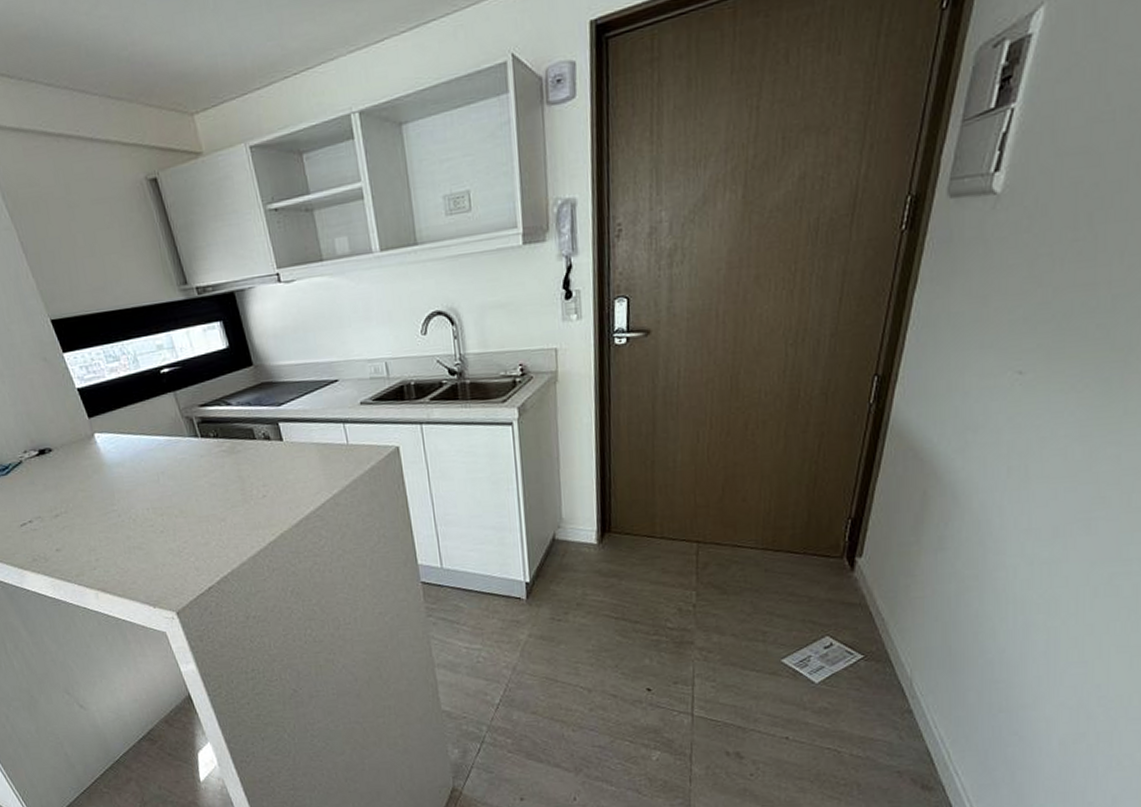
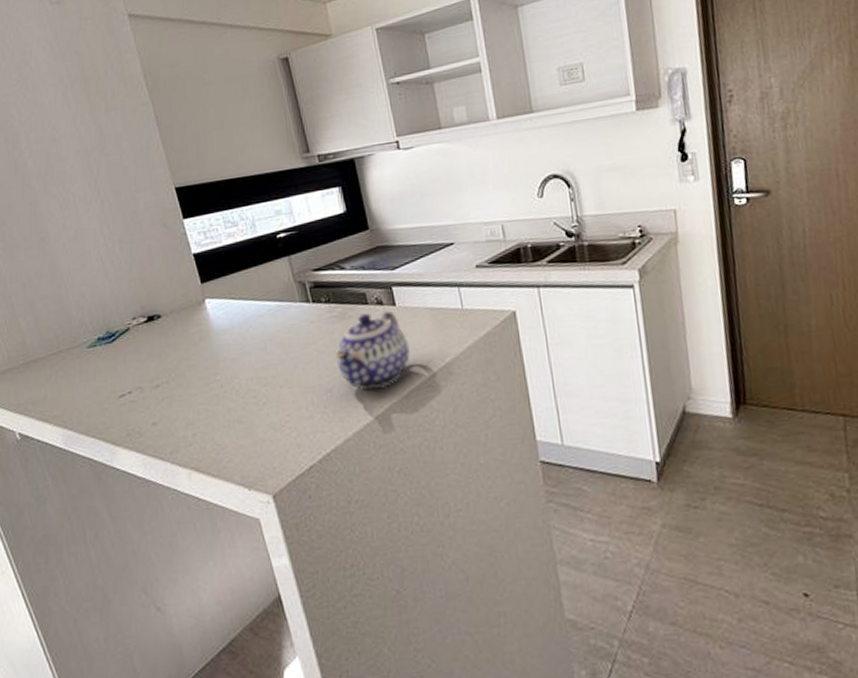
teapot: none [227,445,299,520] -> present [335,310,410,390]

